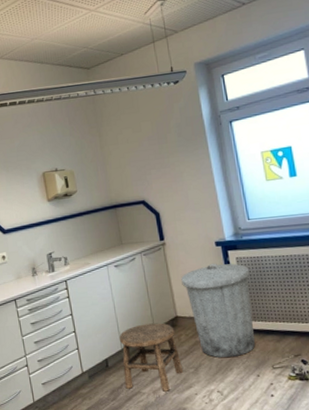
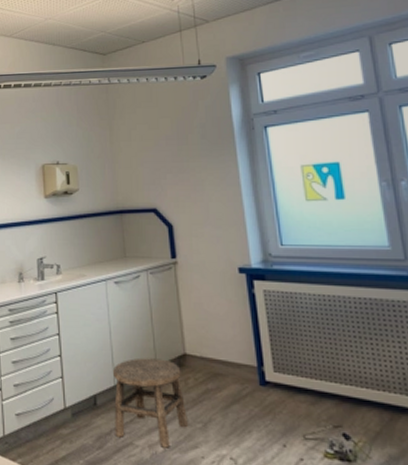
trash can: present [181,263,255,358] -> none [194,293,282,416]

